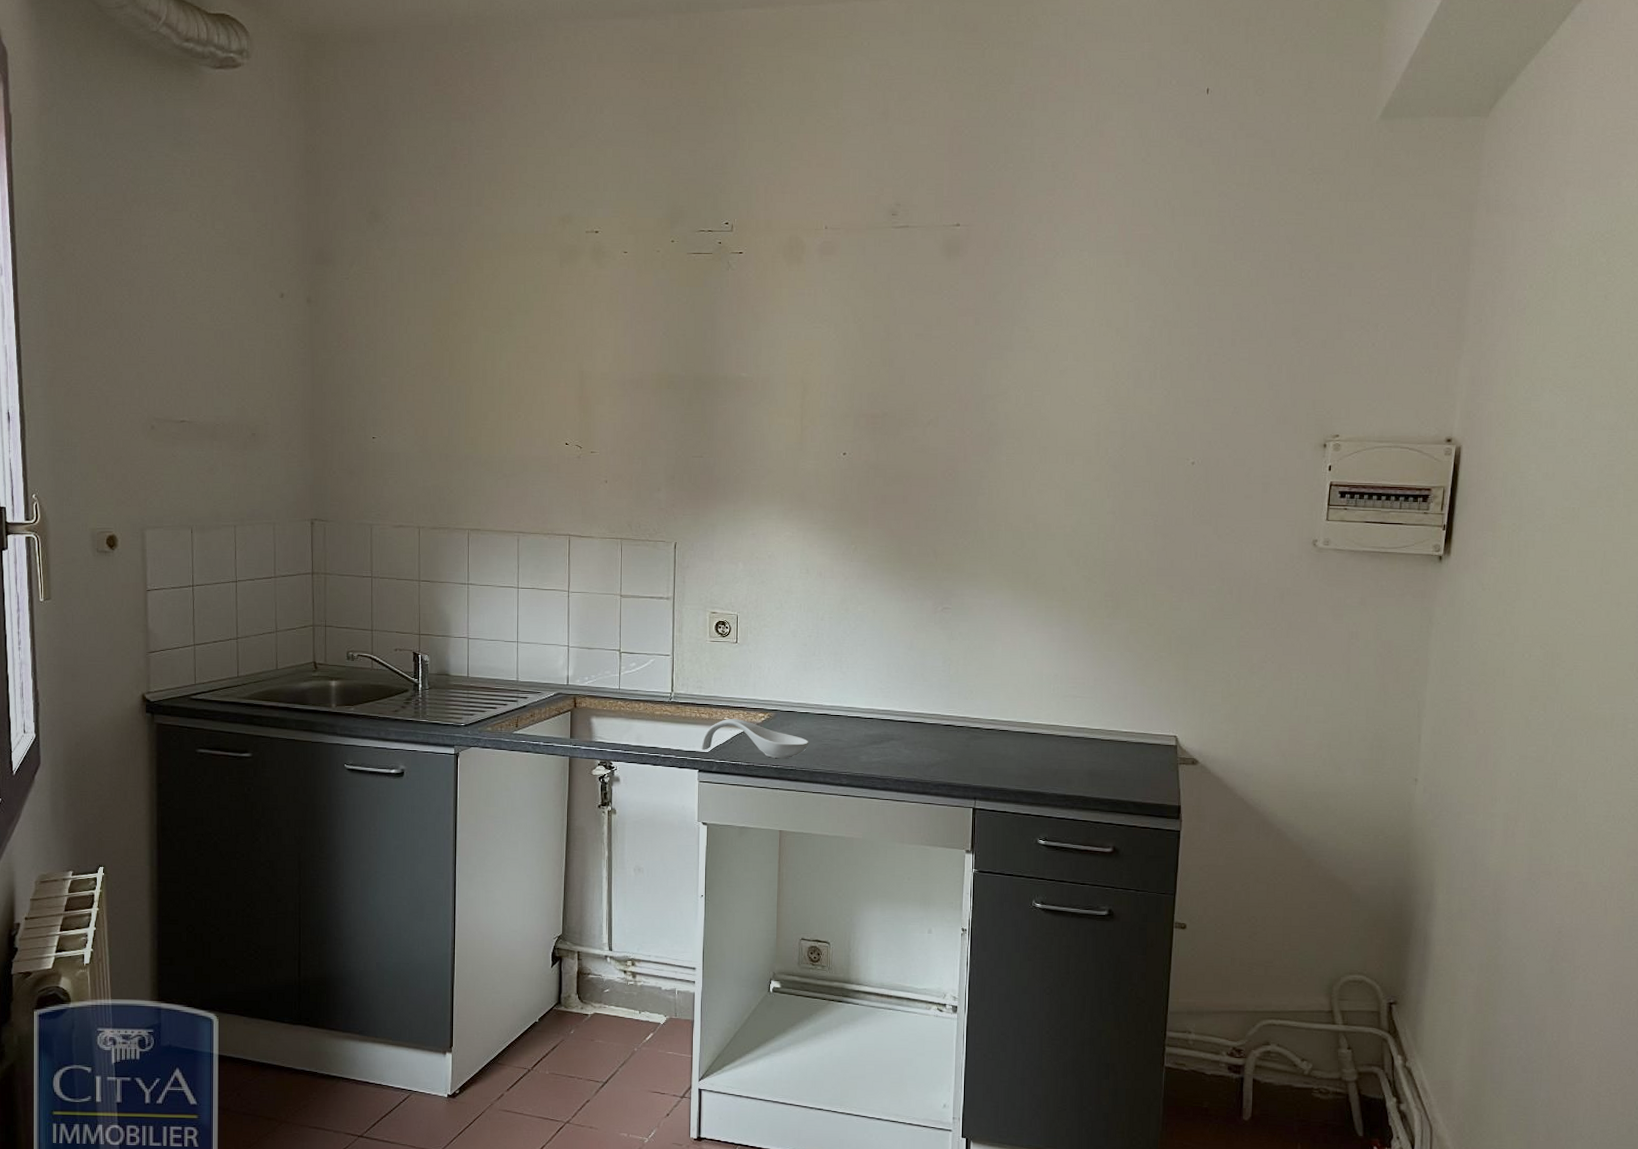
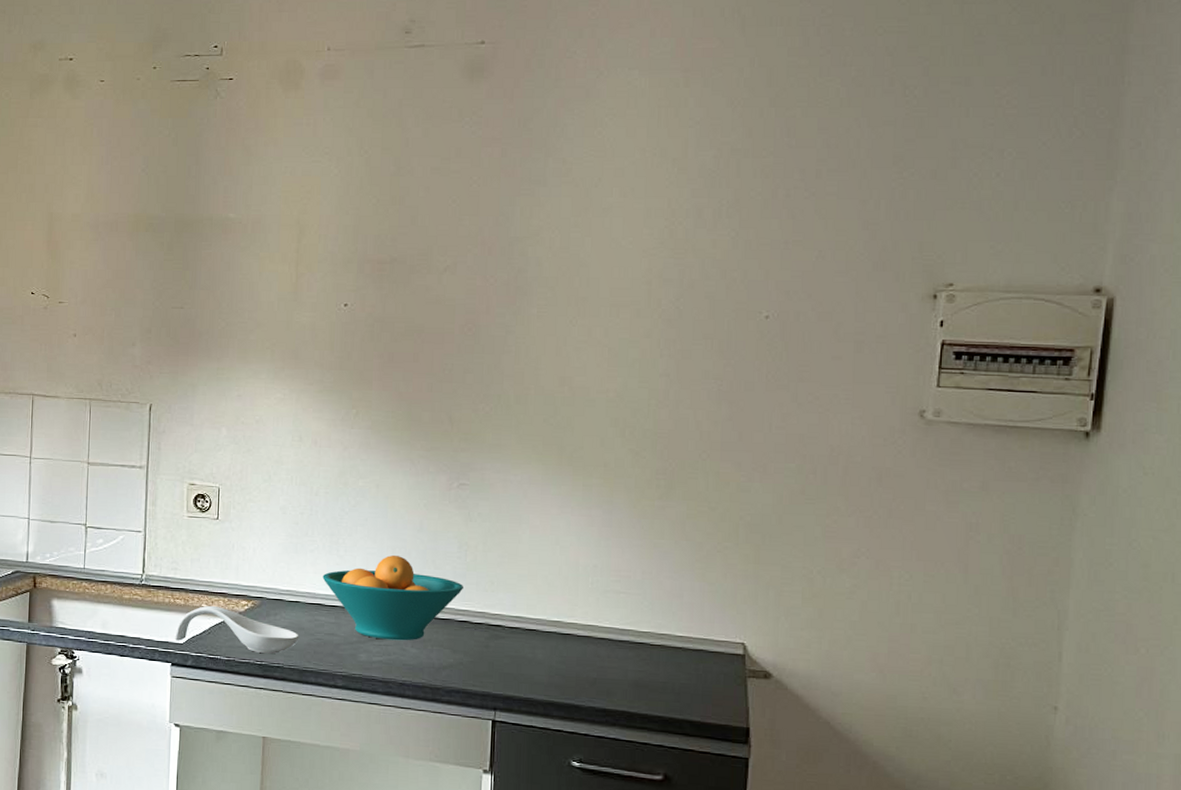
fruit bowl: none [828,671,947,744] -> present [322,555,463,641]

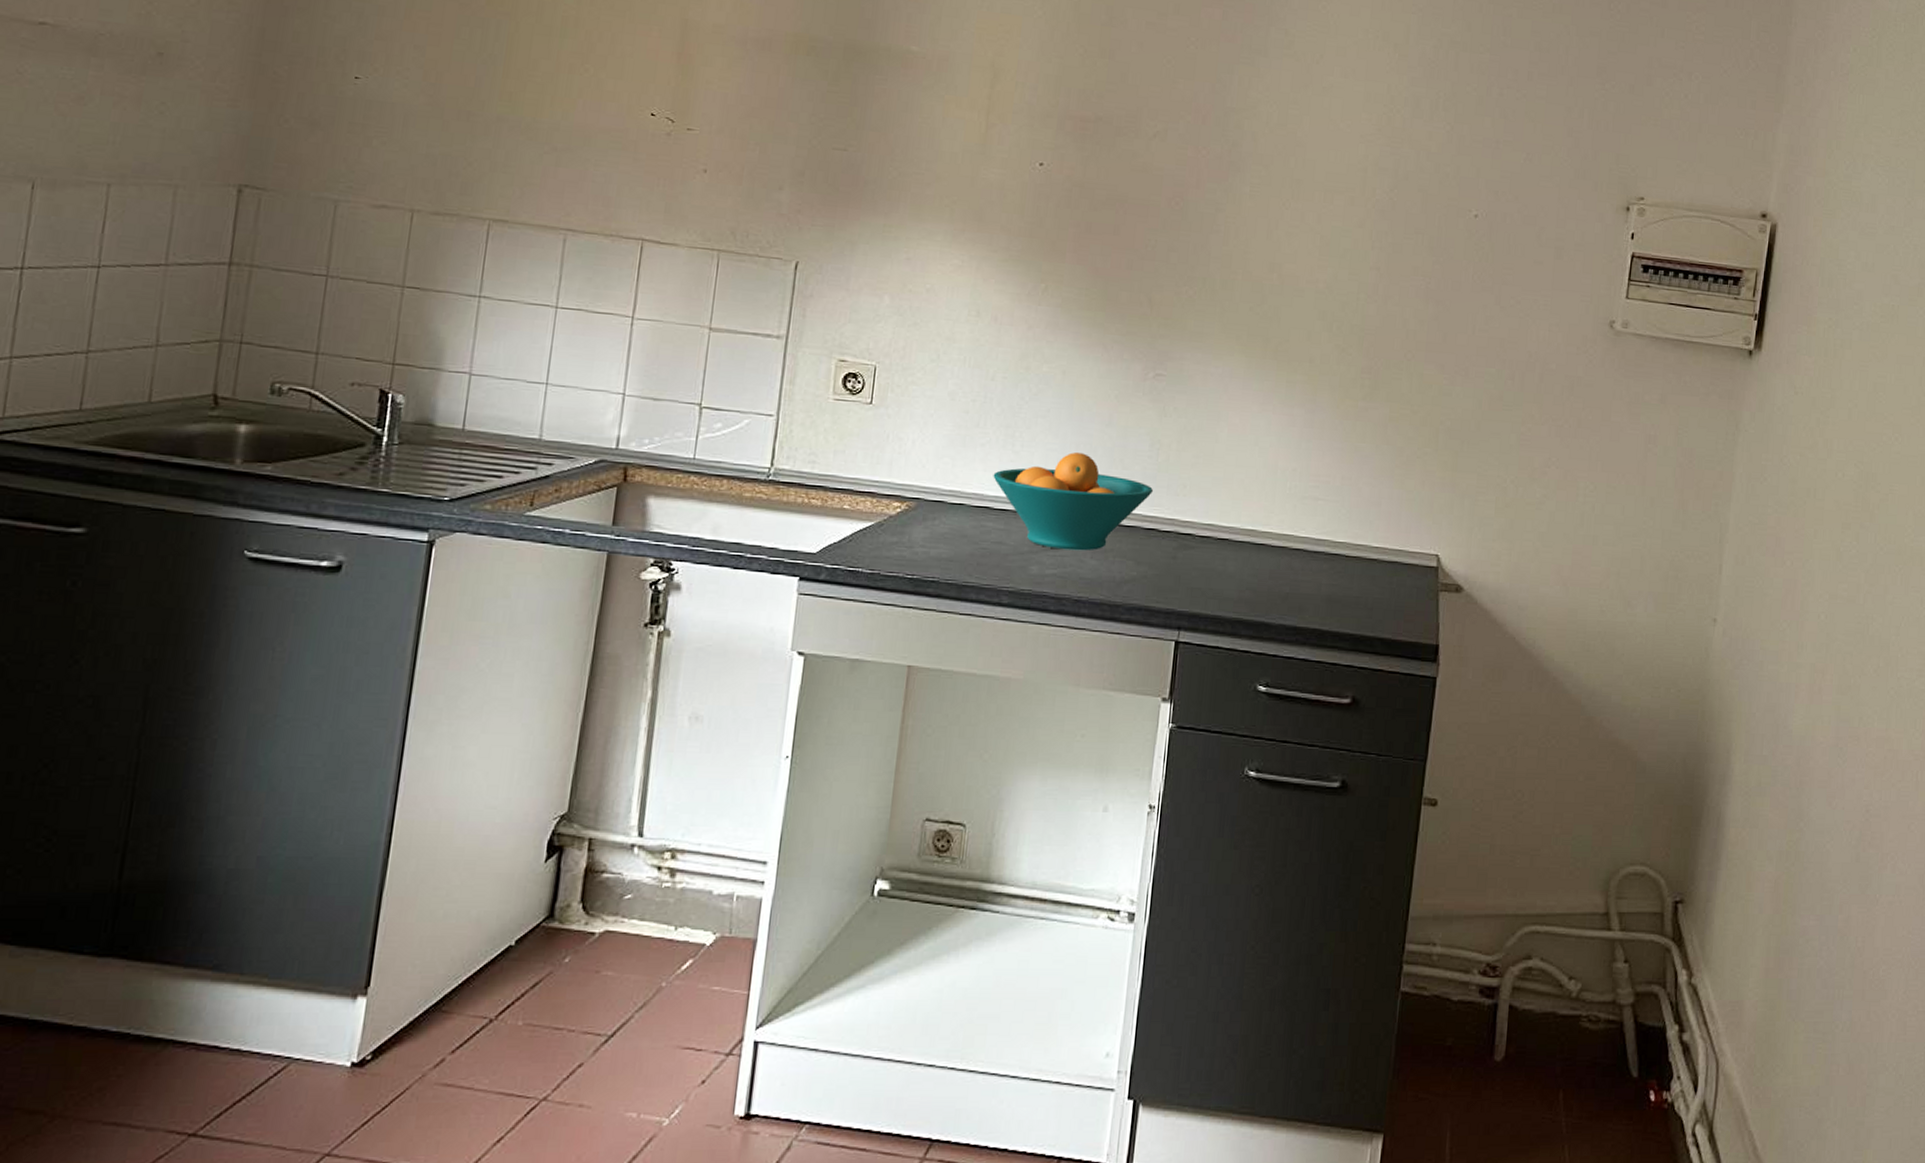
spoon rest: present [175,606,299,654] -> none [806,508,961,566]

